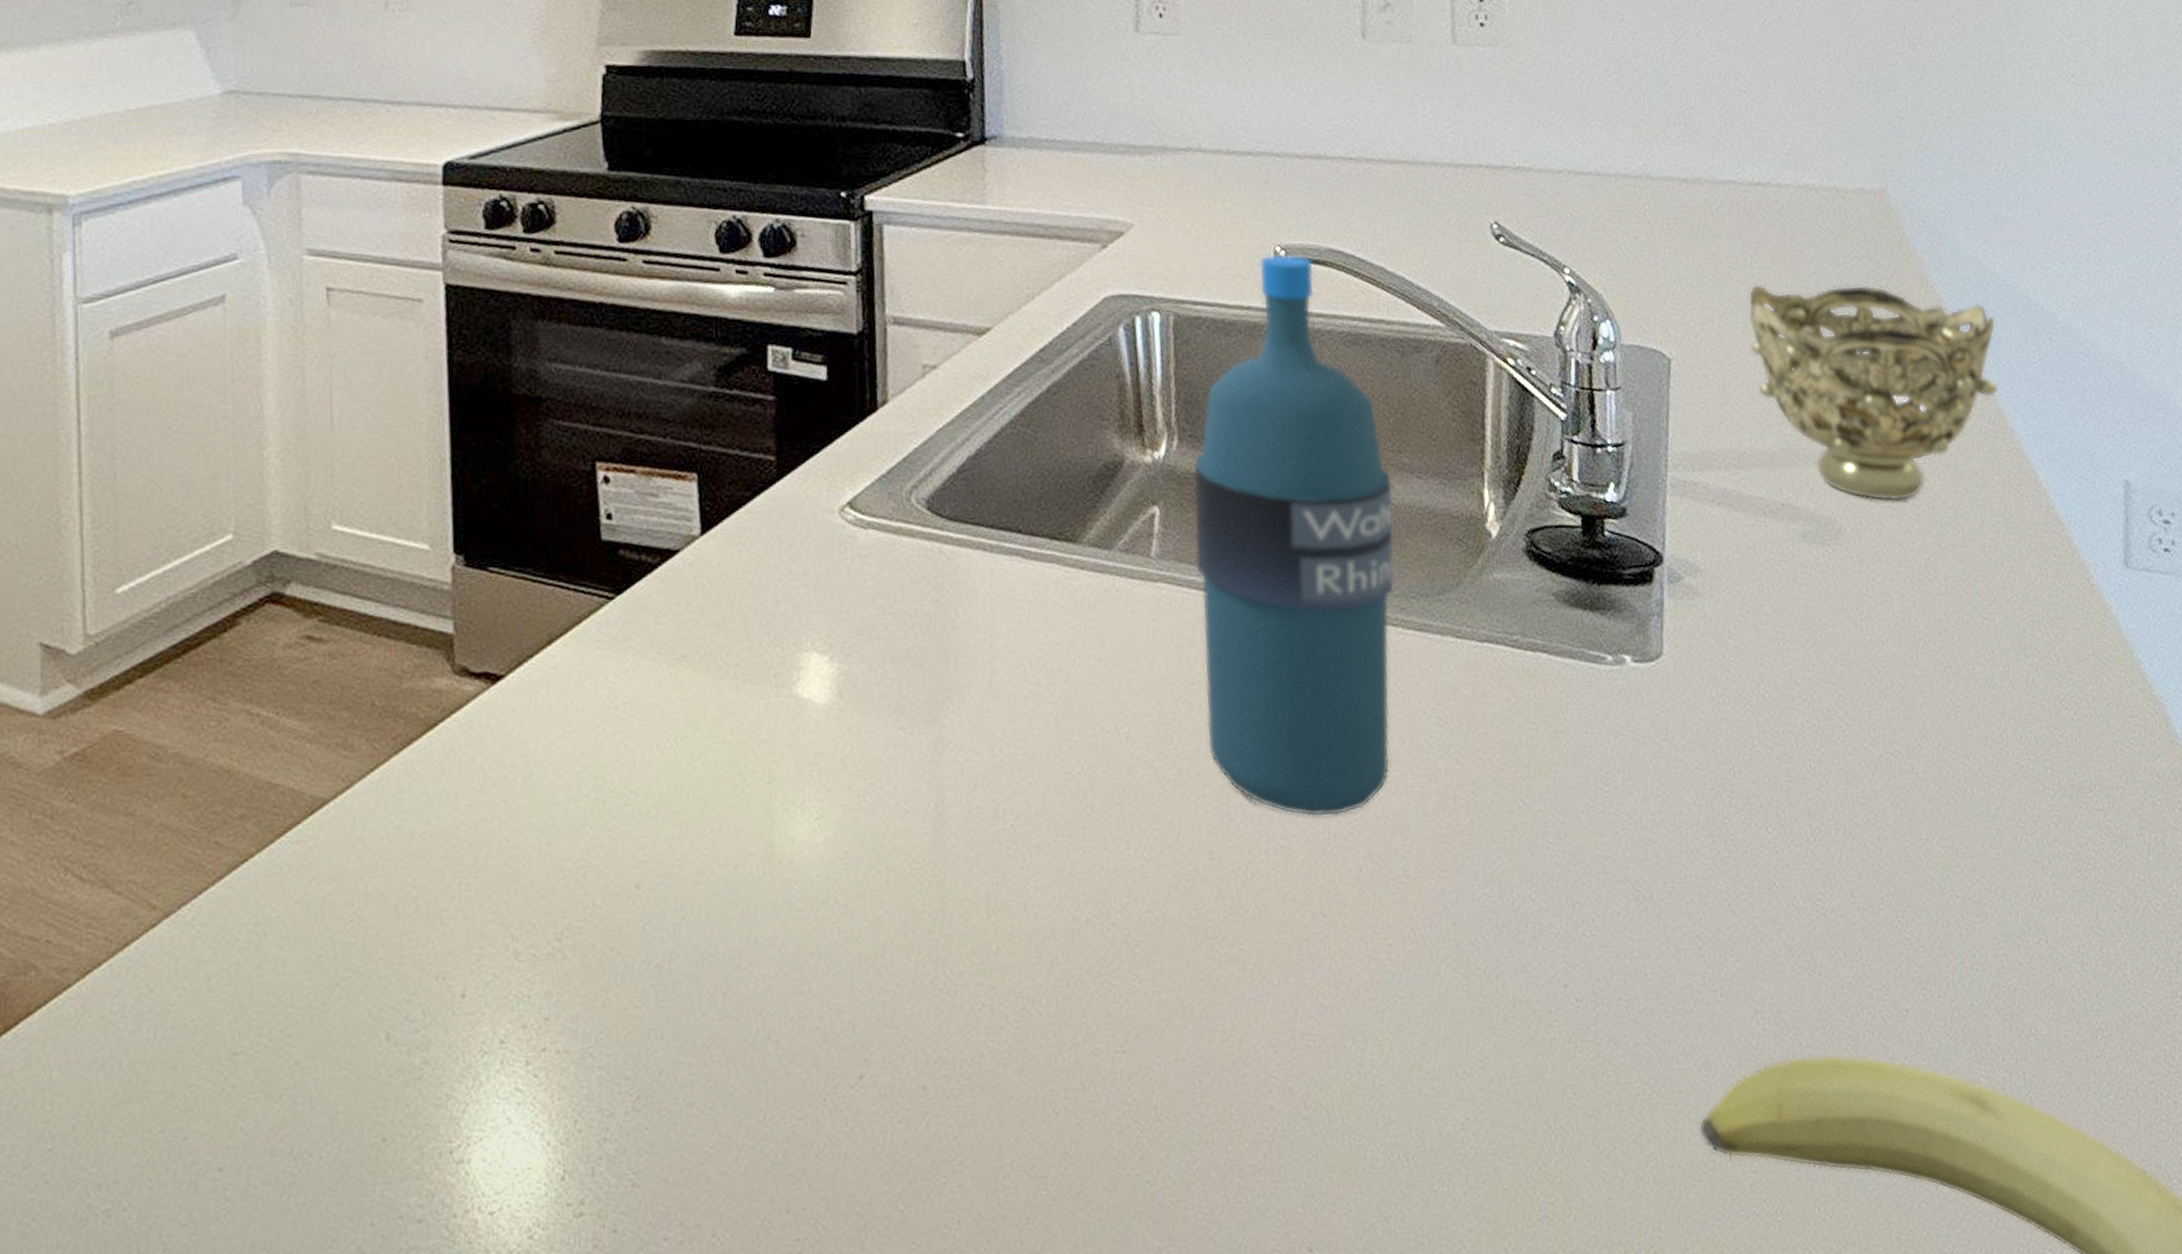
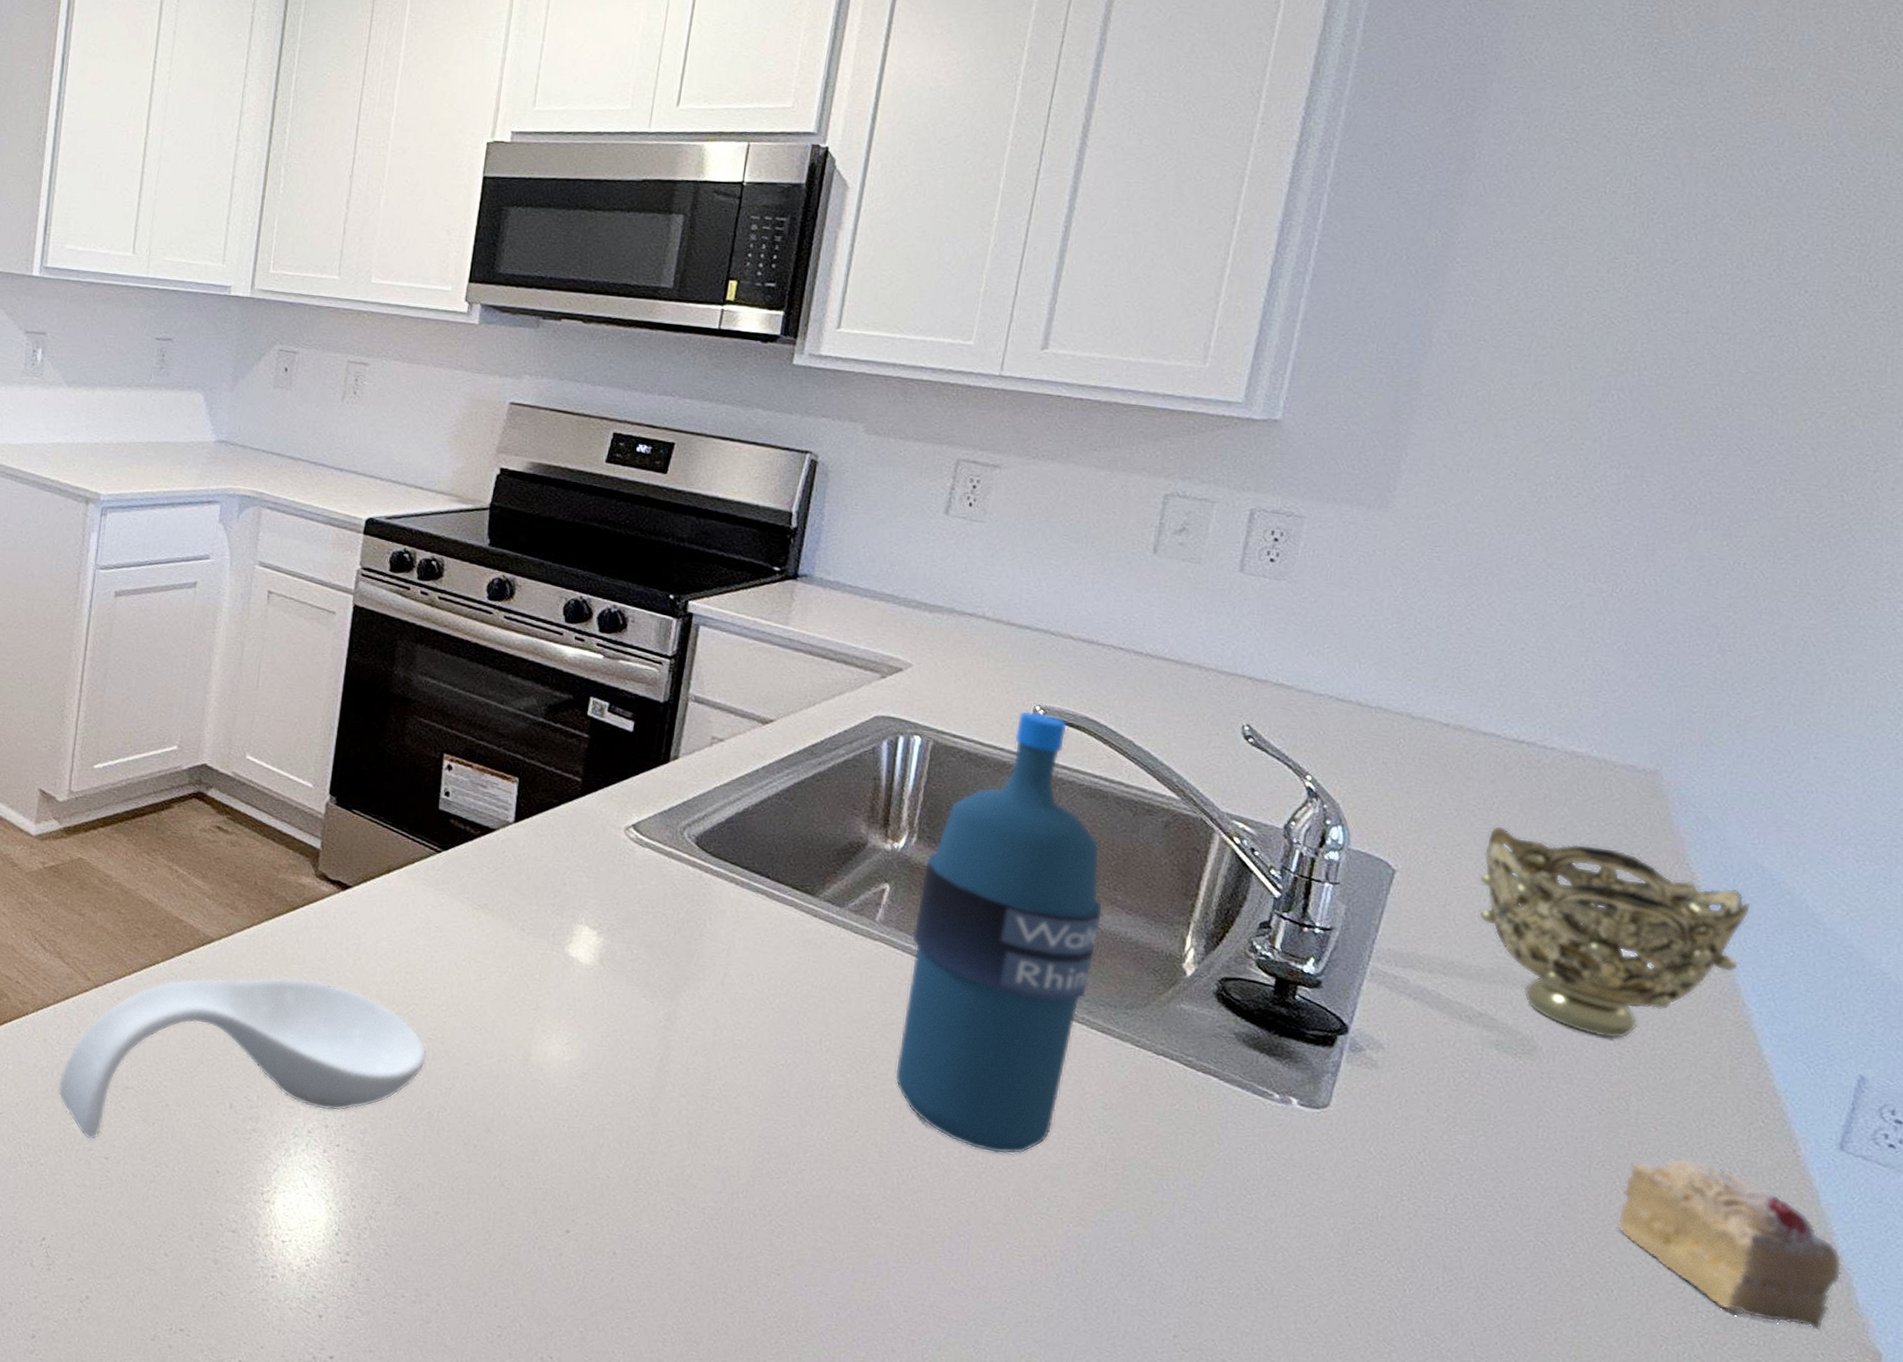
spoon rest: none [132,820,643,1151] -> present [58,977,428,1141]
cake slice: none [1951,616,2157,780] -> present [1617,1158,1842,1330]

